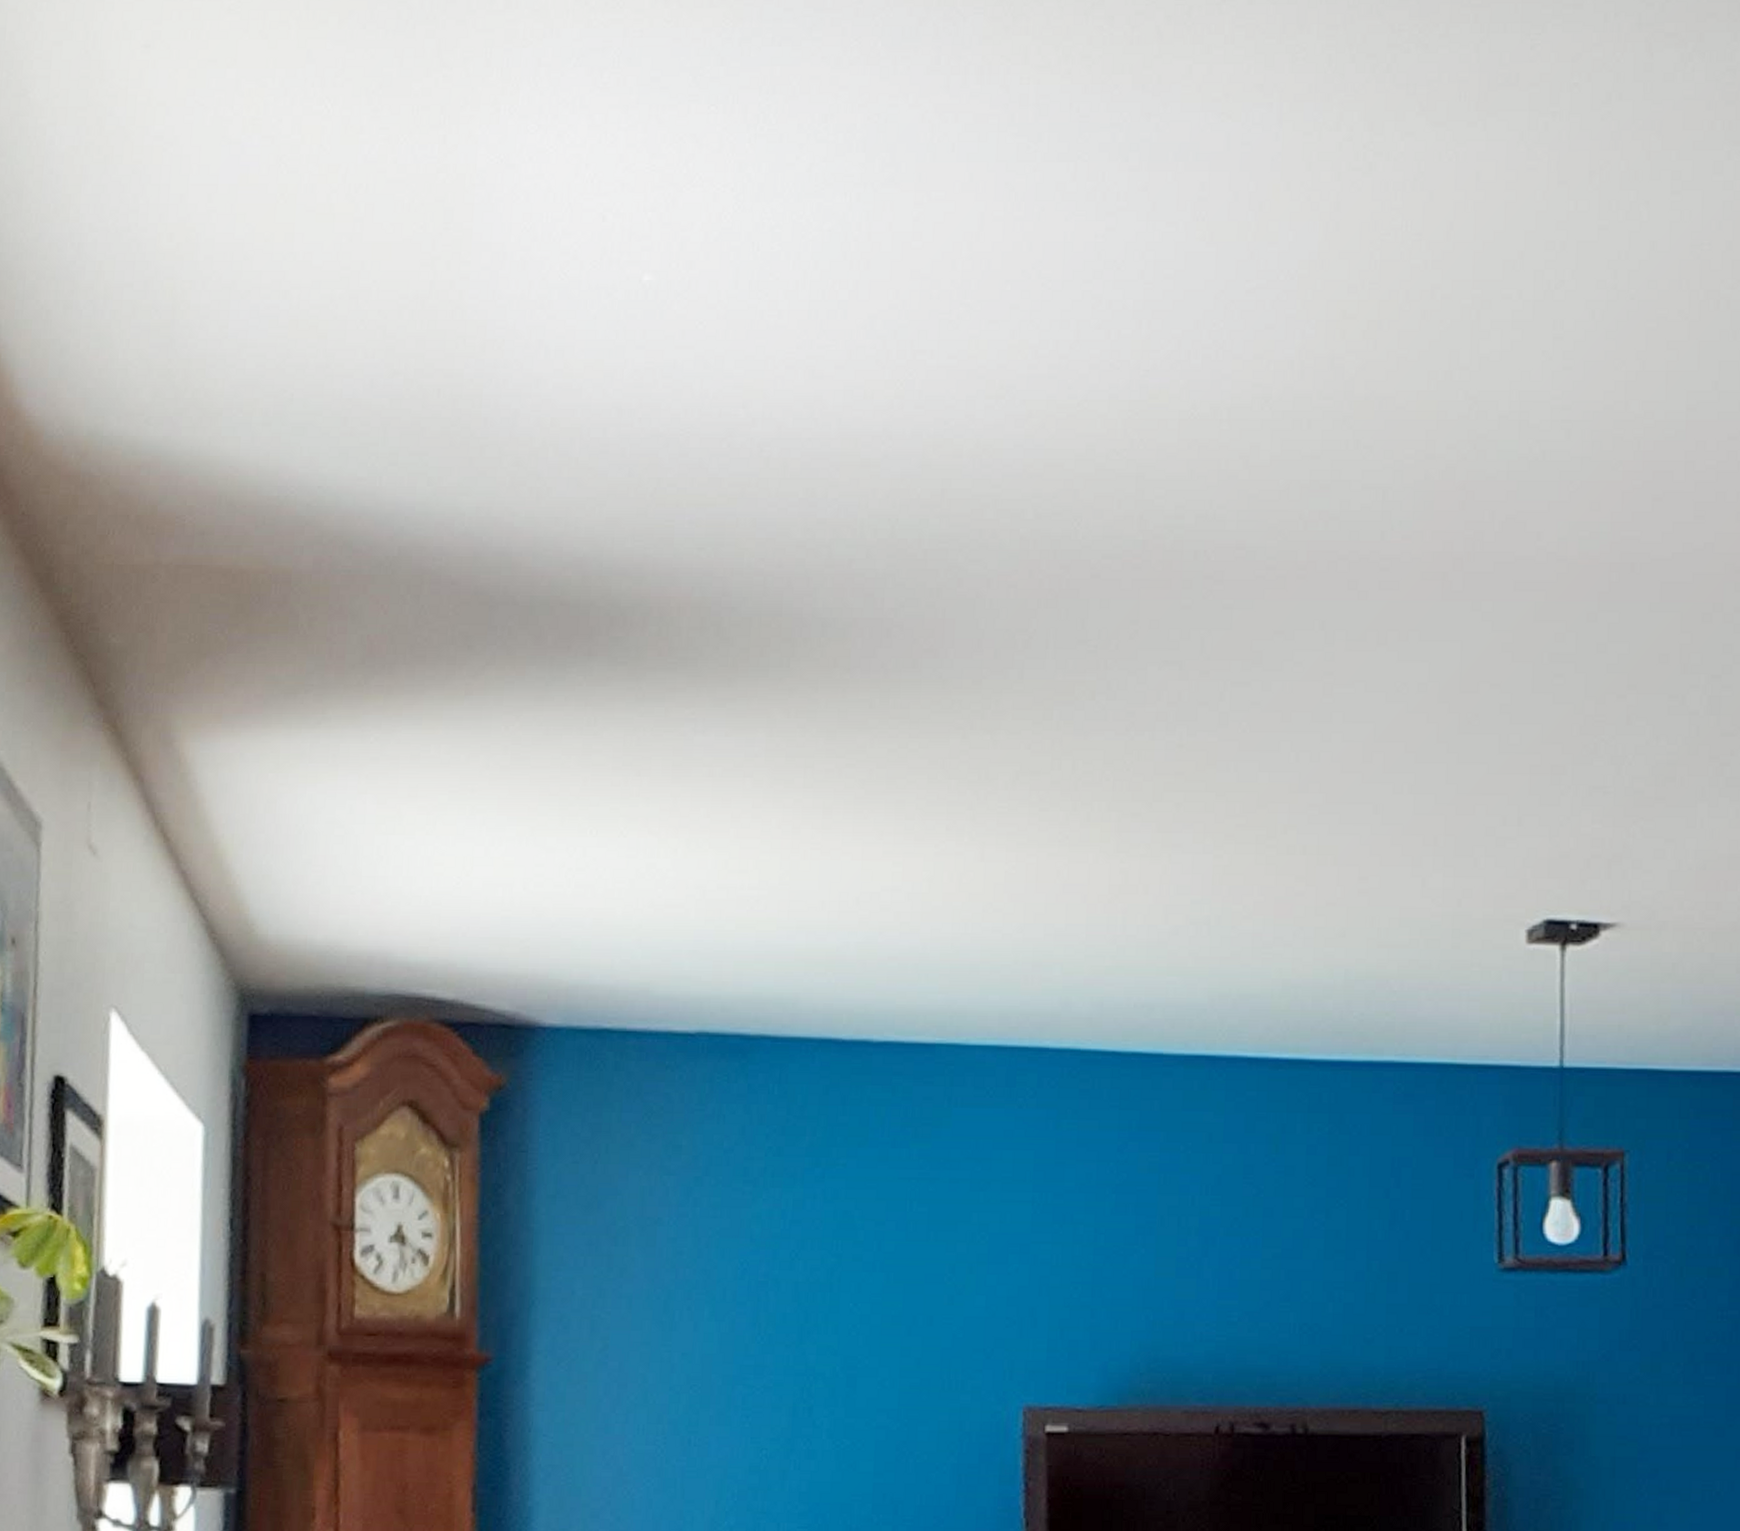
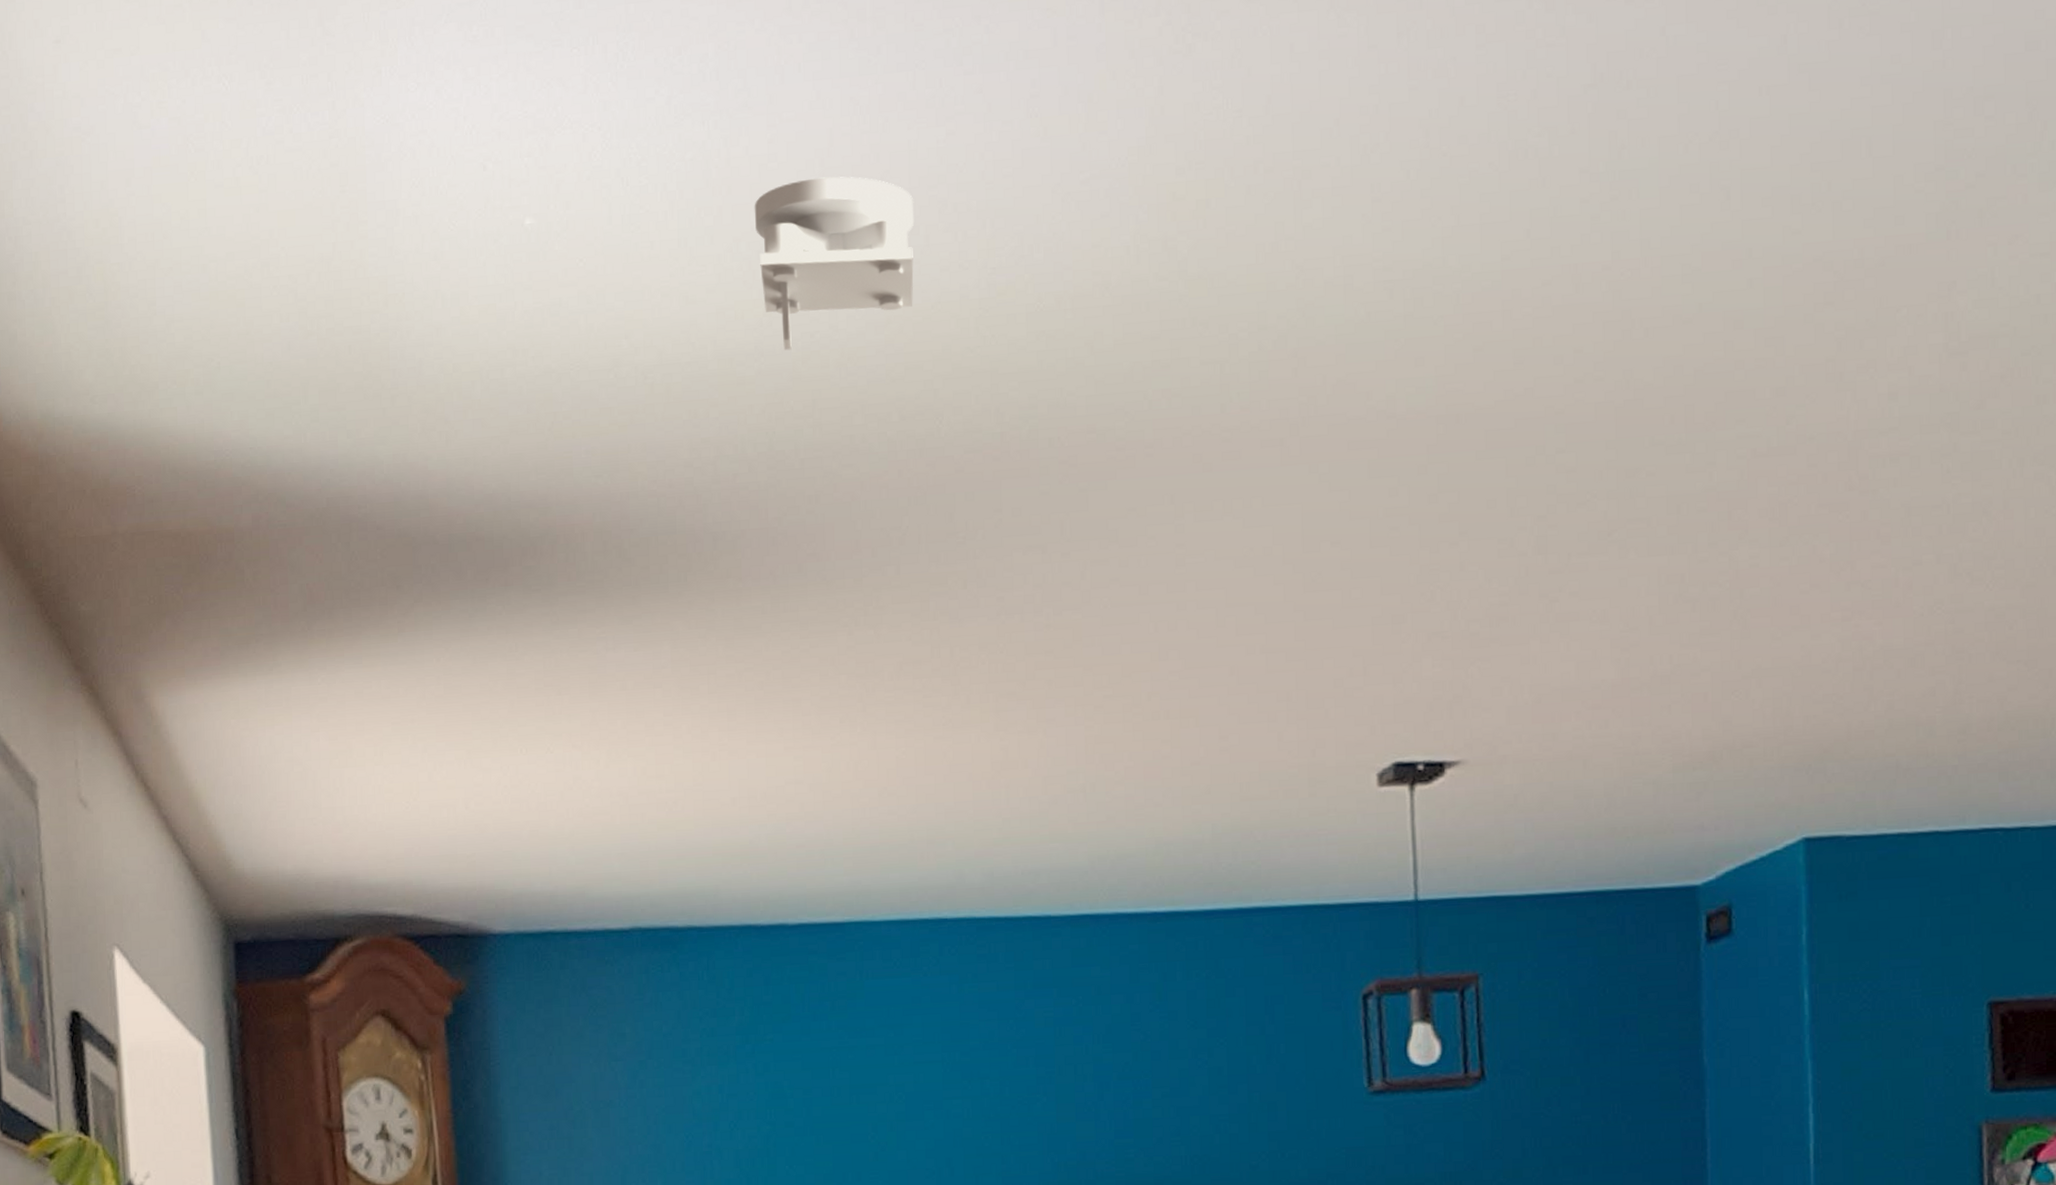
smoke detector: none [893,261,1066,436] -> present [754,176,914,351]

